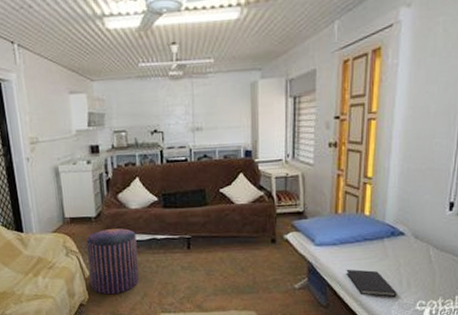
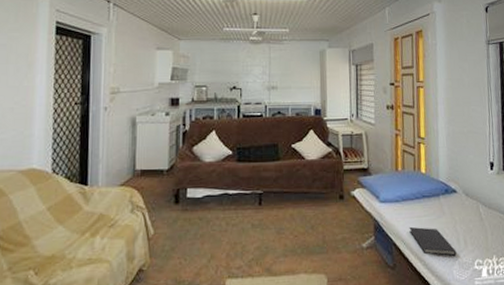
pouf: present [86,228,140,295] -> none [154,182,208,258]

